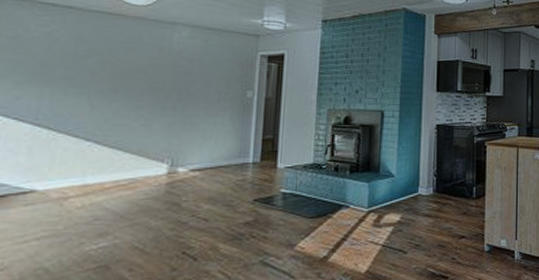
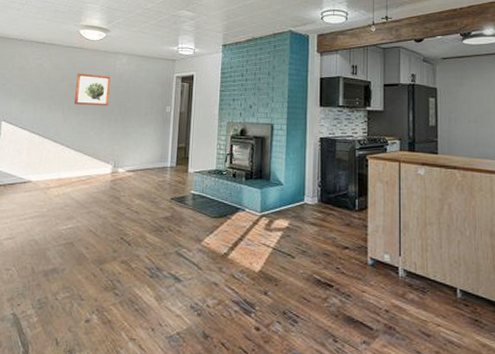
wall art: none [107,47,165,91] -> present [74,73,111,106]

